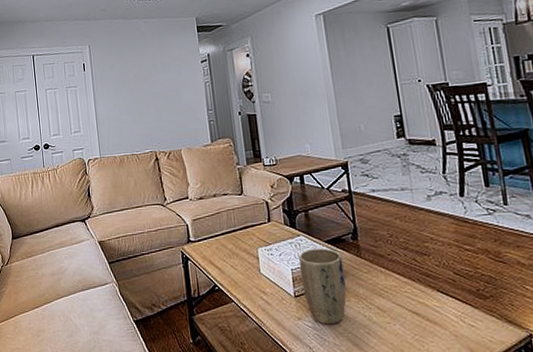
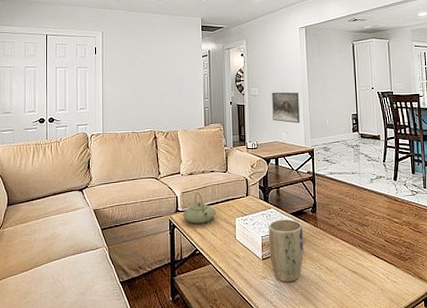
teapot: none [195,219,234,255] -> present [182,192,216,224]
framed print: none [288,94,327,132] -> present [272,92,300,124]

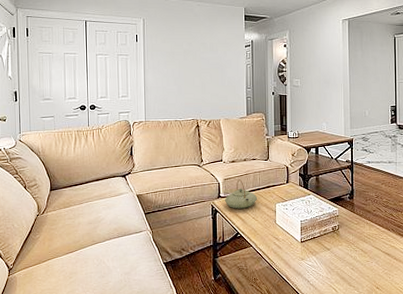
plant pot: present [269,219,304,283] -> none [308,204,340,263]
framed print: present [272,92,300,124] -> none [314,83,340,114]

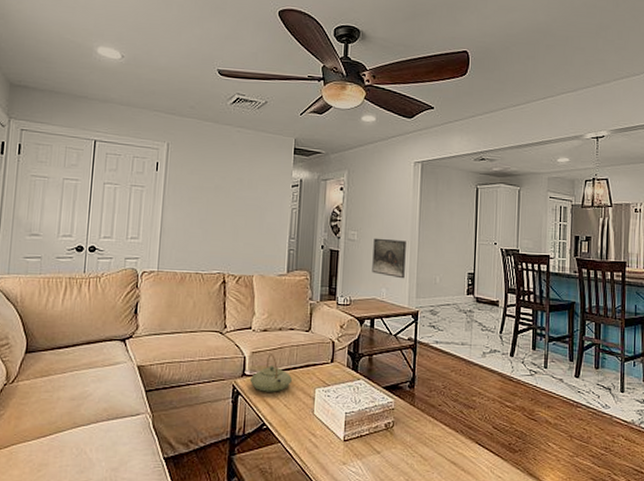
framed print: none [314,83,340,114] -> present [372,238,406,279]

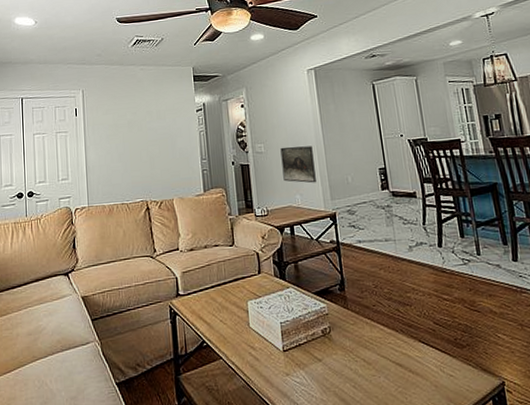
teapot: present [249,354,292,392] -> none [184,272,224,310]

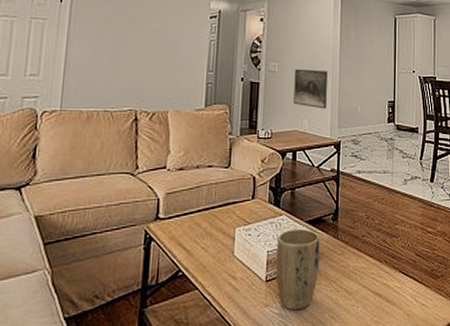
plant pot: none [288,300,334,380] -> present [276,228,320,311]

